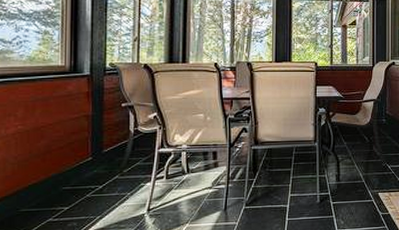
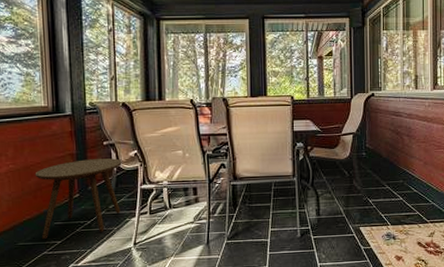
side table: none [45,121,140,206] -> present [35,158,122,240]

